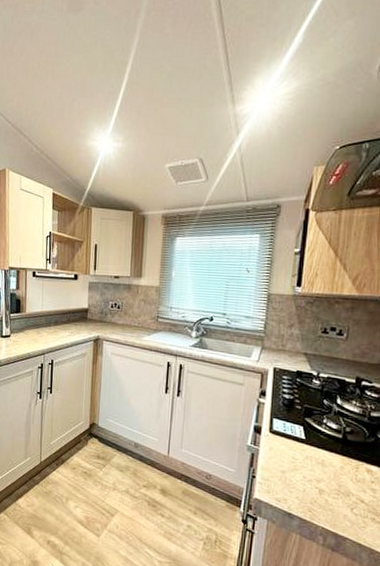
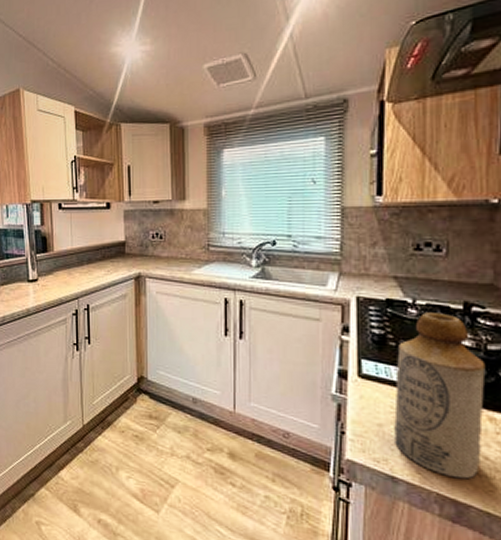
bottle: none [293,384,368,517] -> present [394,313,486,479]

